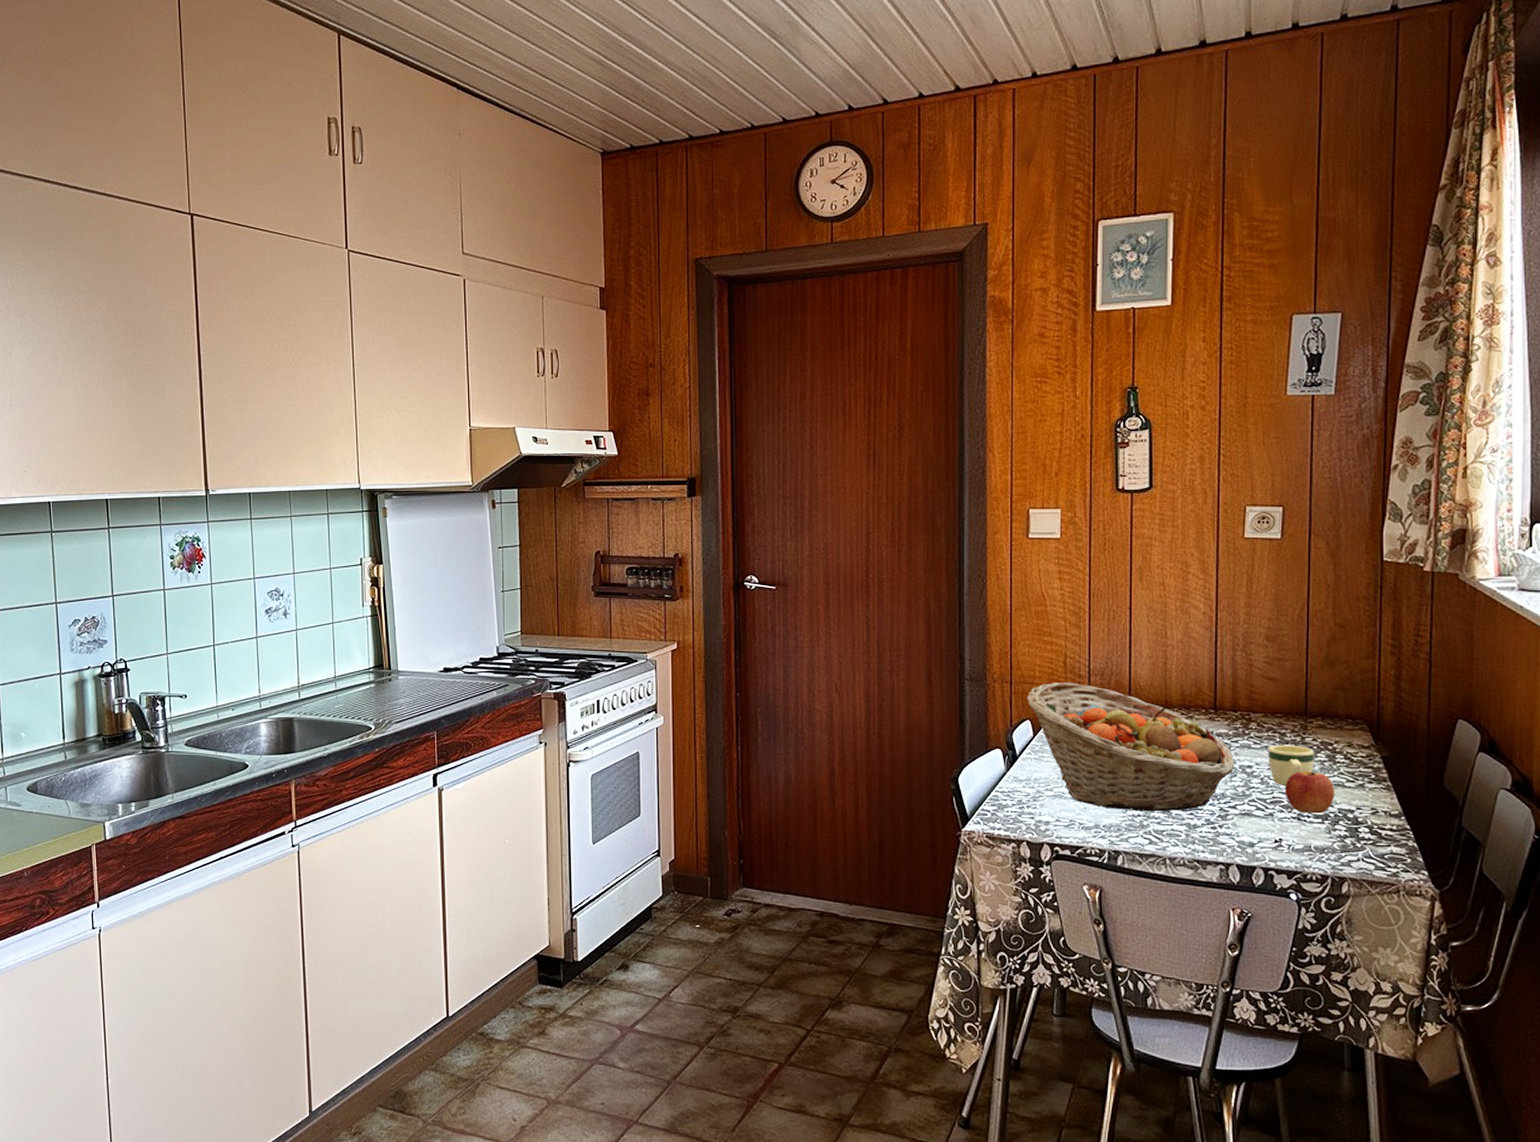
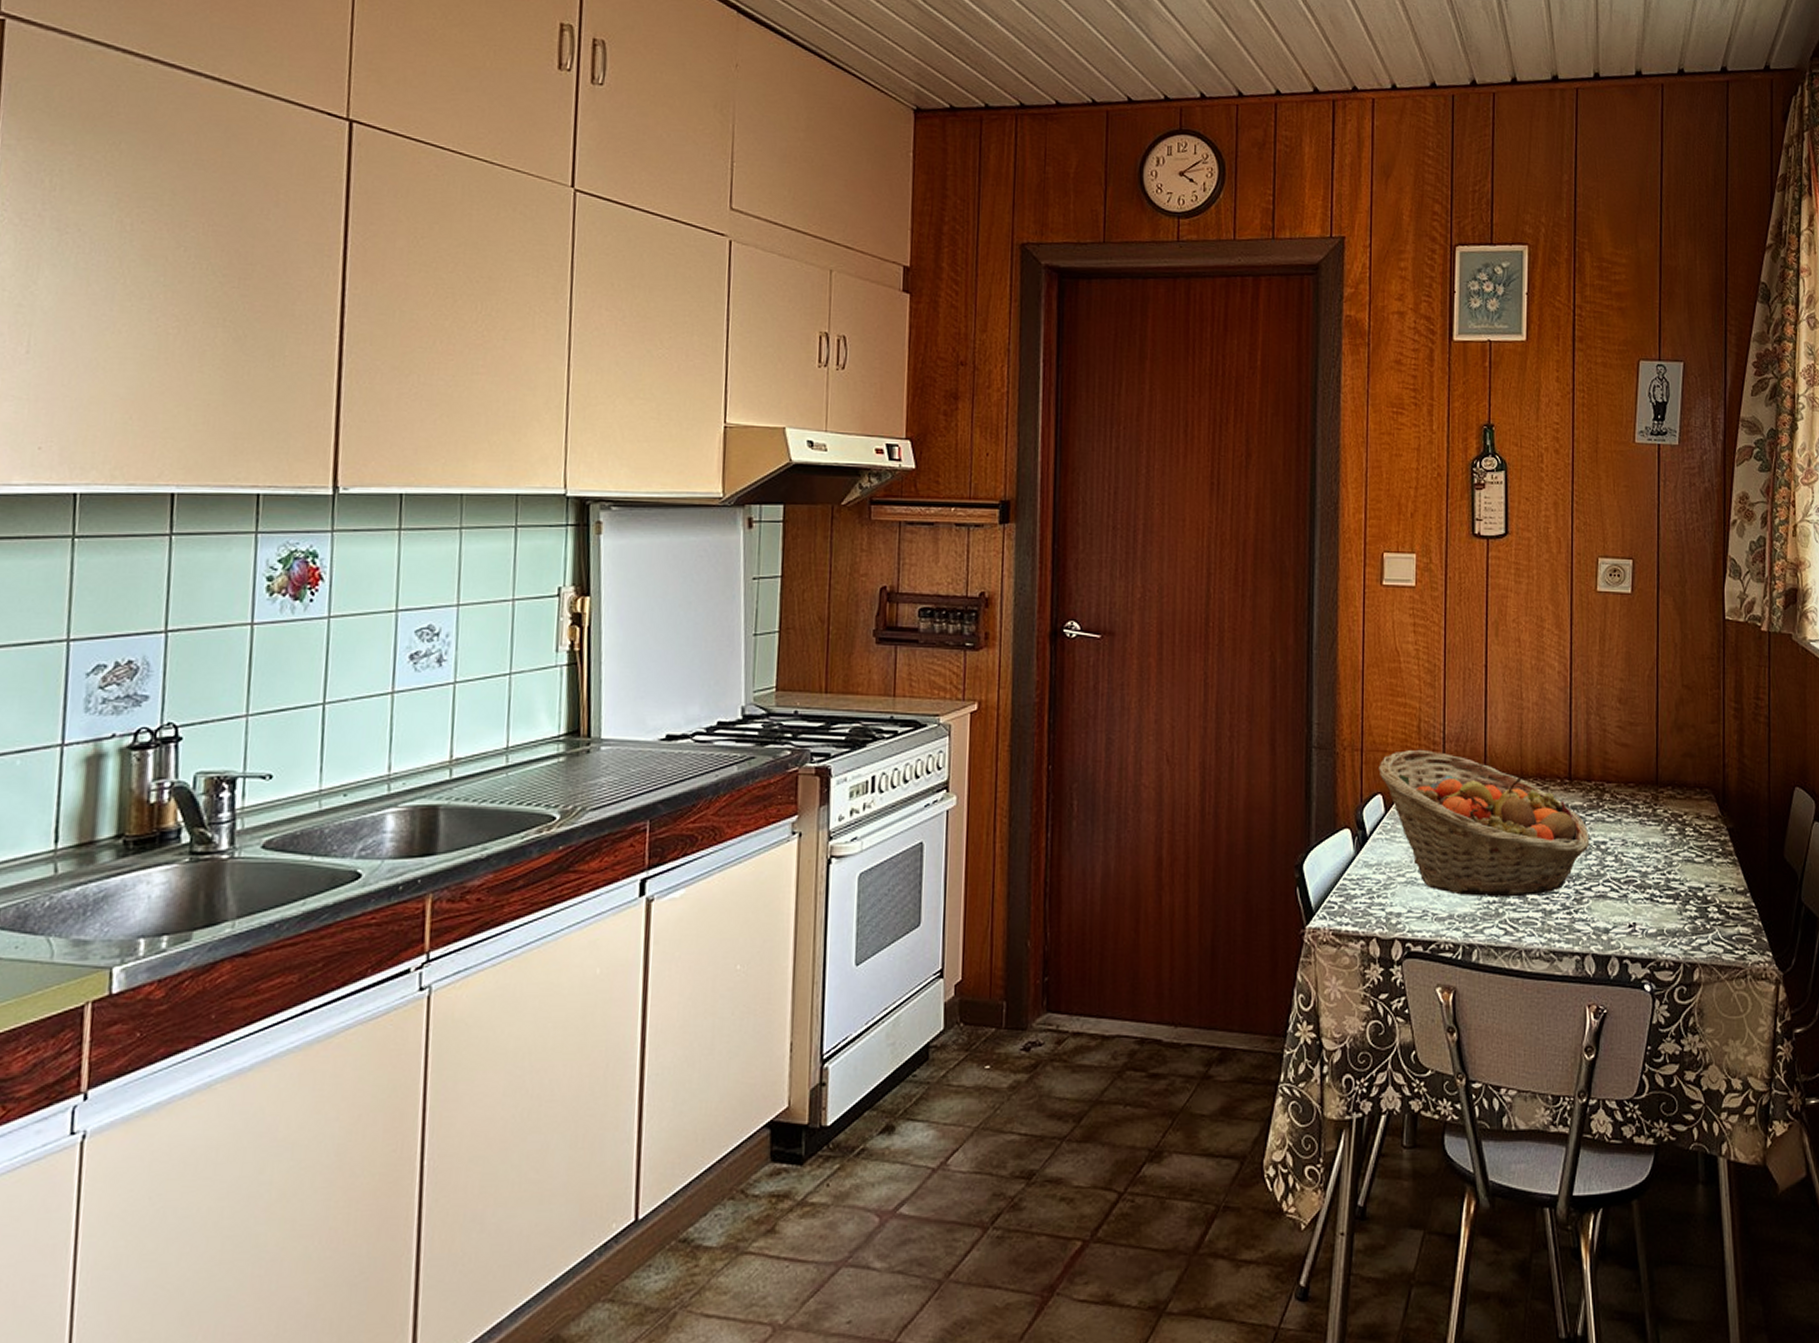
mug: present [1267,744,1314,786] -> none [1621,817,1666,863]
apple: present [1284,771,1334,814] -> none [1638,846,1685,894]

